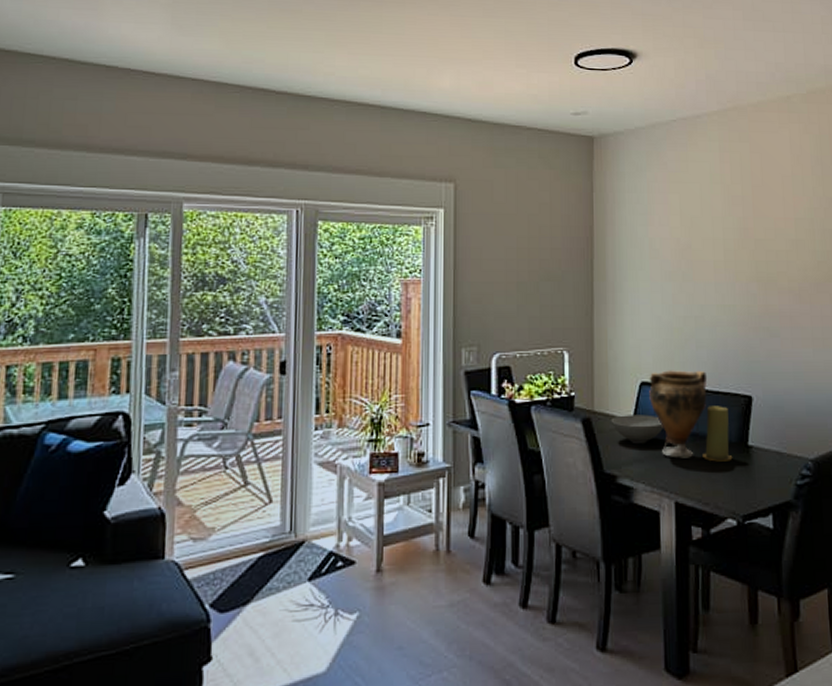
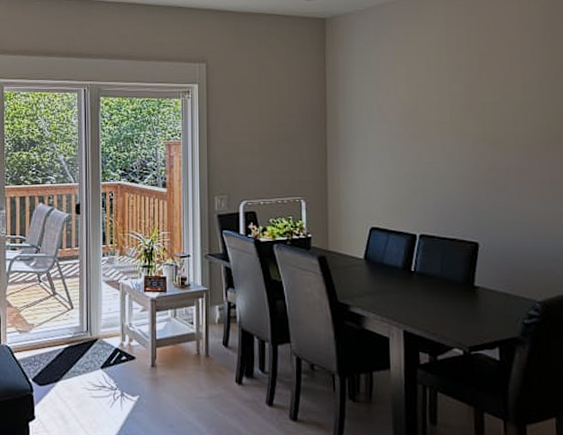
bowl: present [611,414,664,444] -> none [344,255,393,280]
vase: present [649,370,708,458] -> none [378,218,435,294]
candle: present [703,406,733,462] -> none [430,250,459,299]

